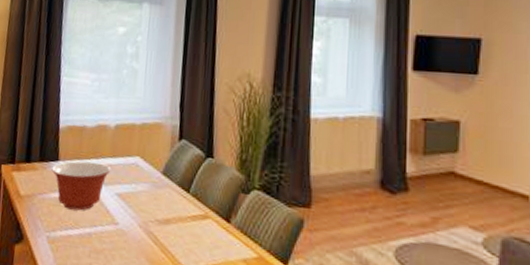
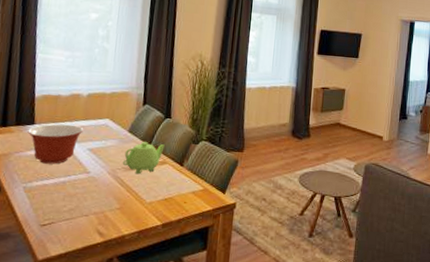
teapot: none [155,187,206,231] -> present [122,142,165,175]

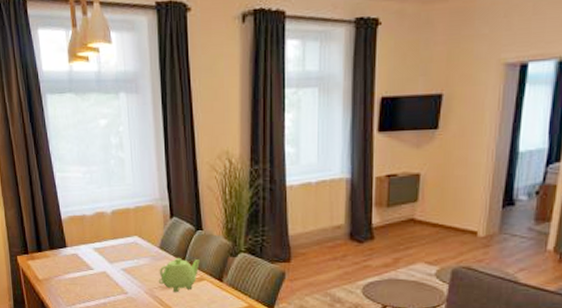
mixing bowl: present [28,123,84,164] -> none [62,245,114,286]

